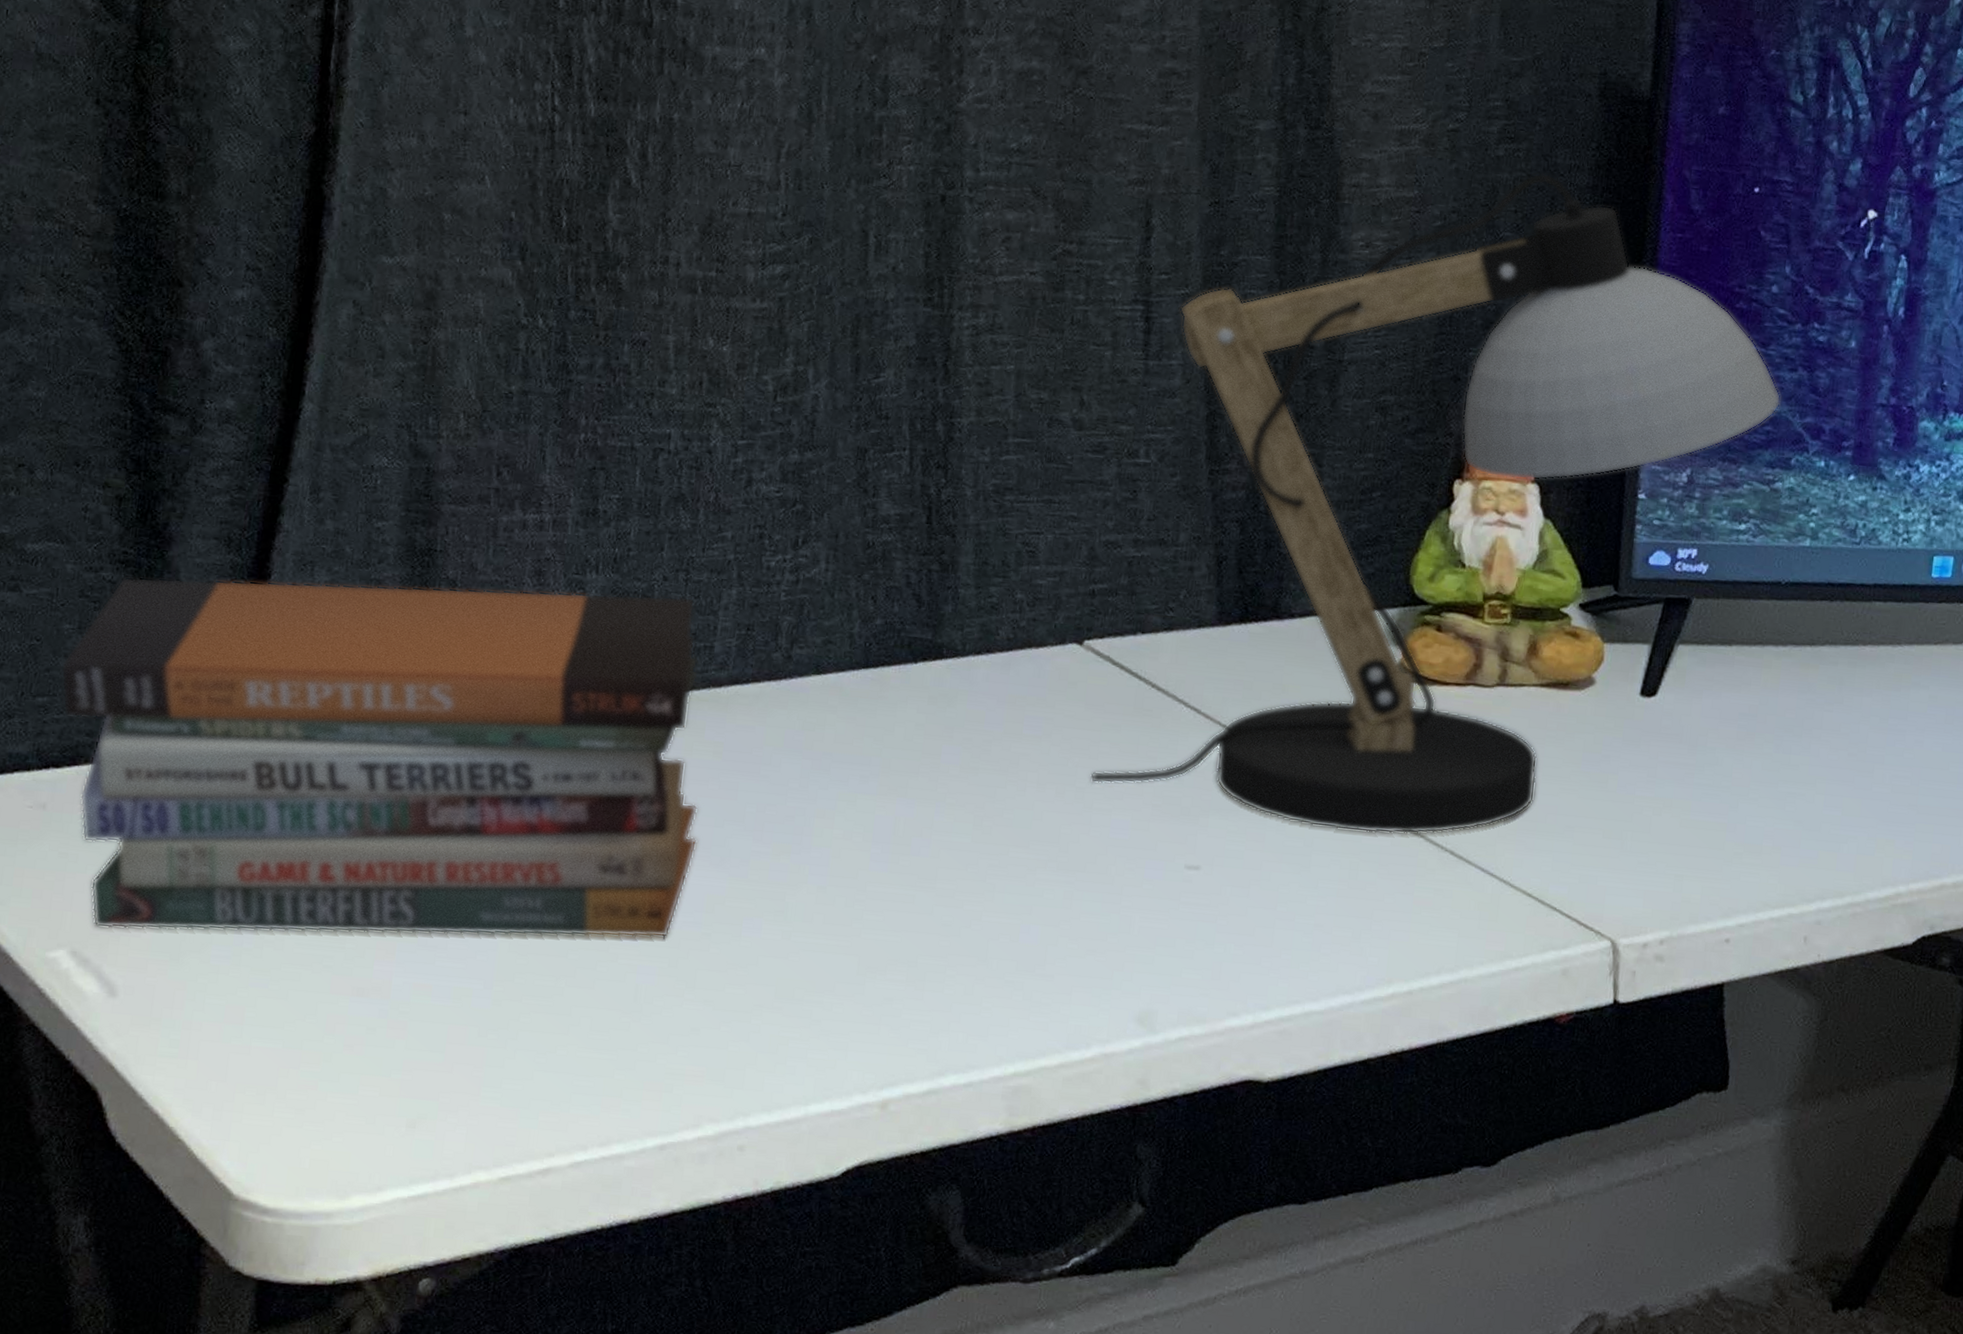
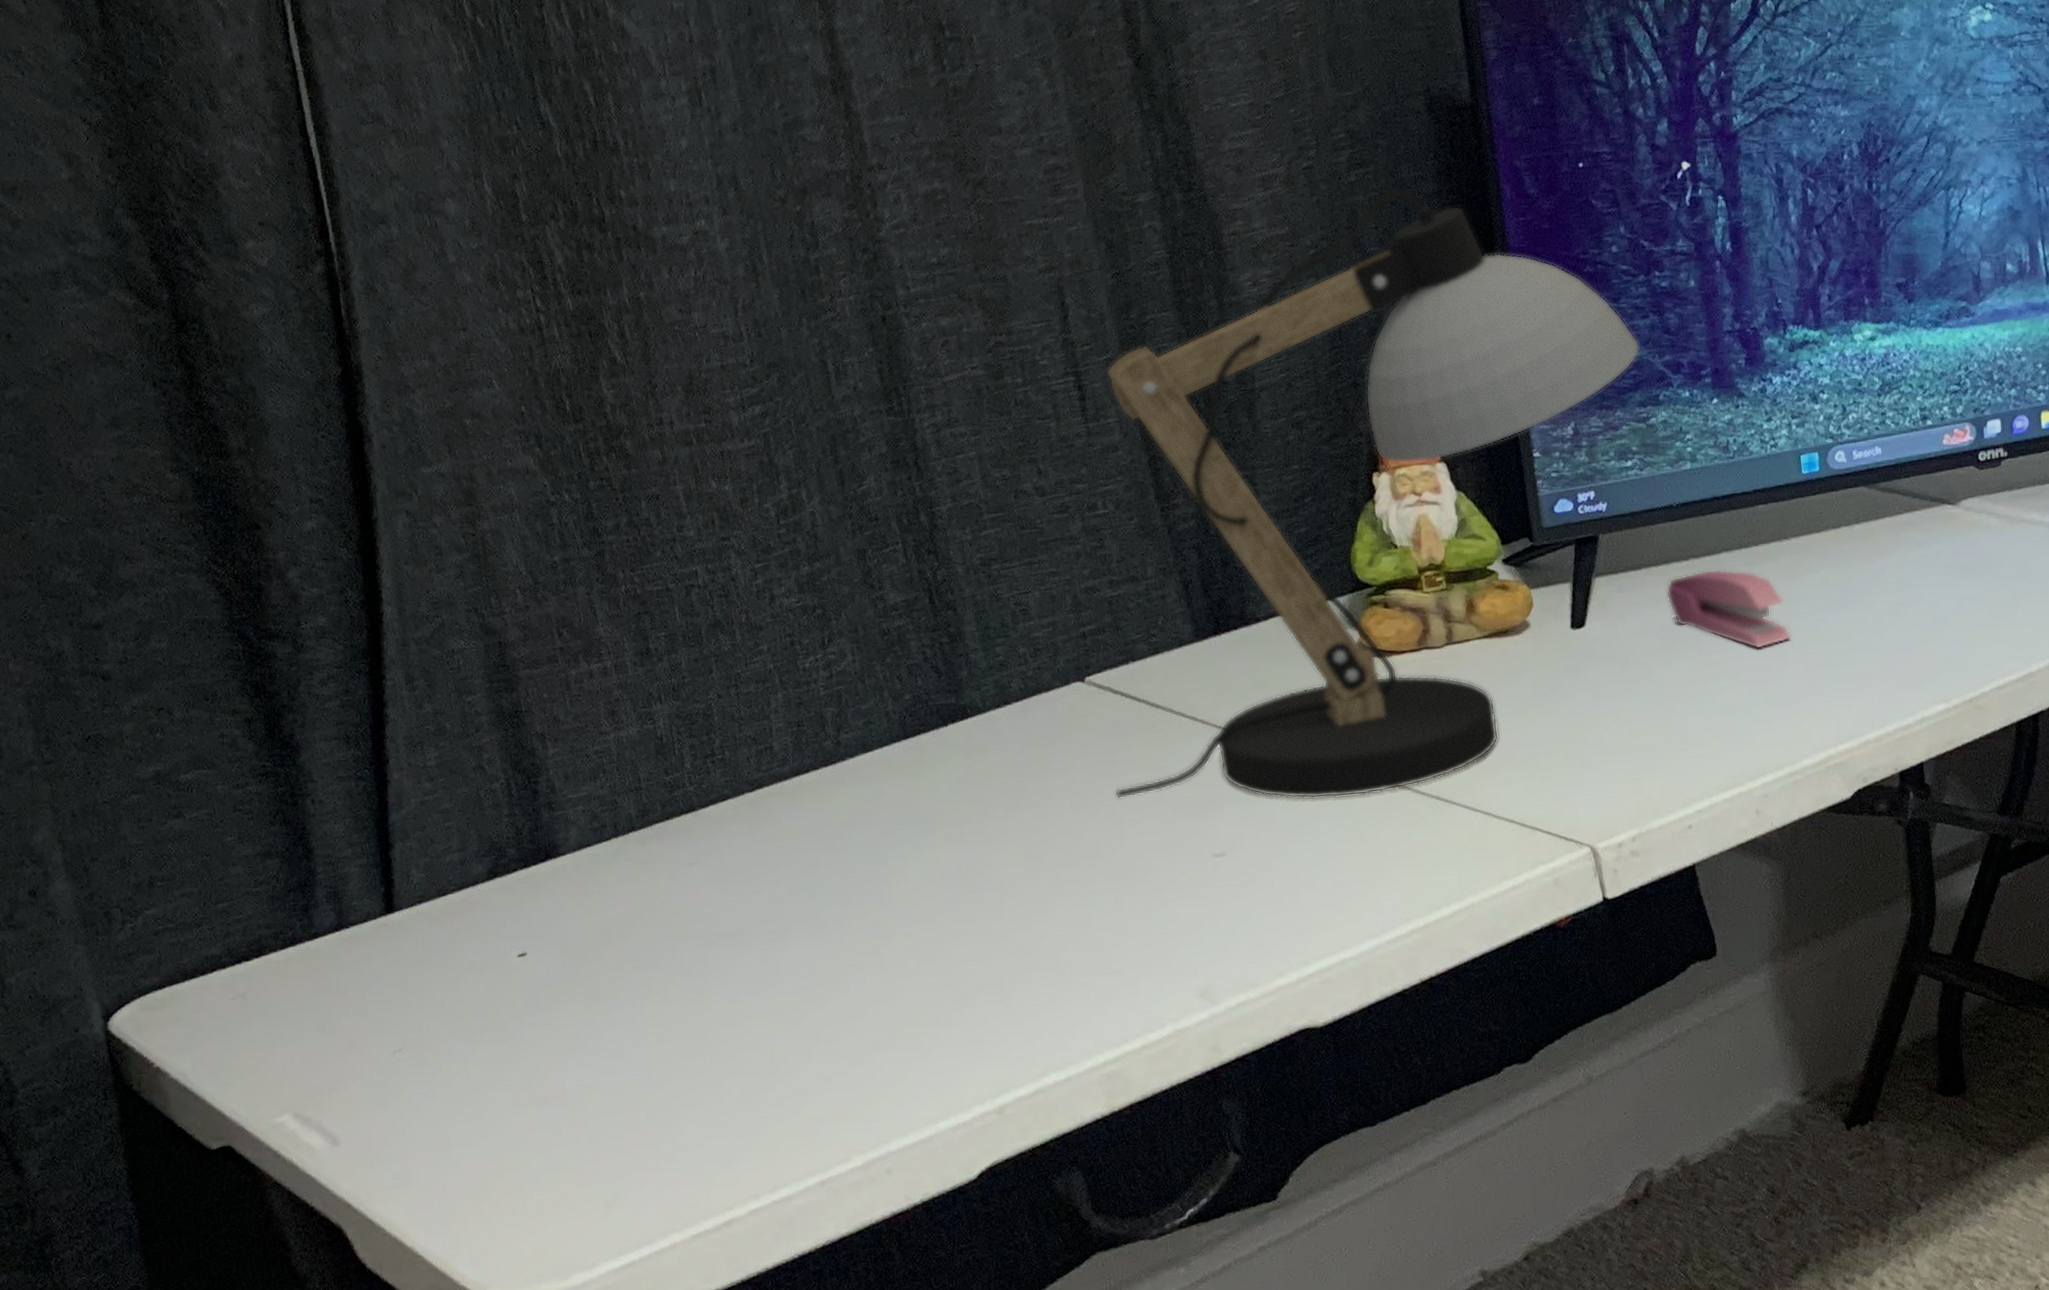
book stack: present [60,577,700,938] -> none [231,708,796,1090]
stapler: none [1753,660,1884,760] -> present [1666,569,1792,650]

